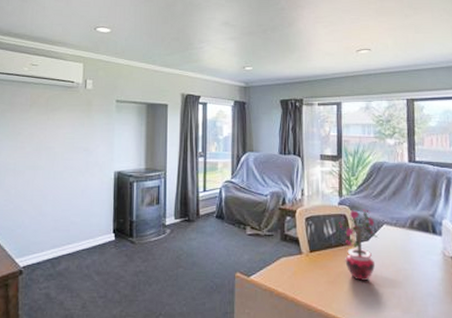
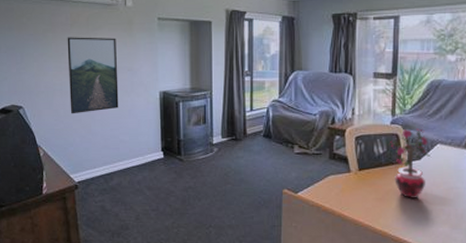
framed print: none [21,117,74,195] -> present [67,37,119,114]

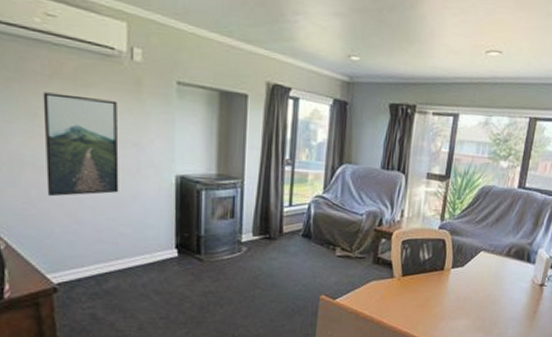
potted plant: present [389,127,431,198] -> none [435,233,474,305]

